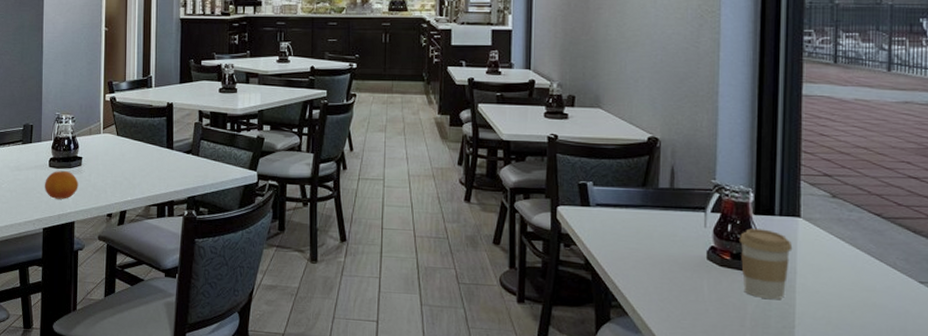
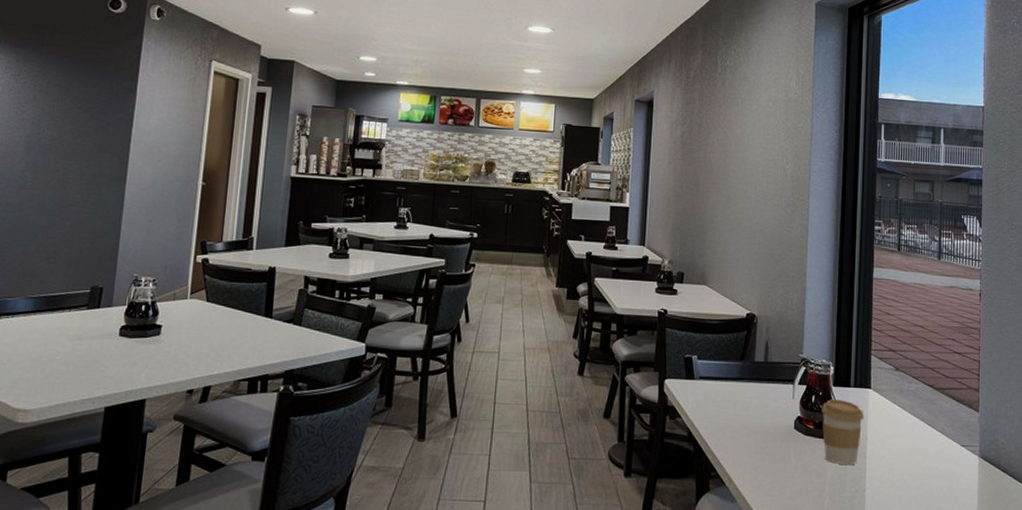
fruit: present [45,170,78,199] -> none [111,340,155,374]

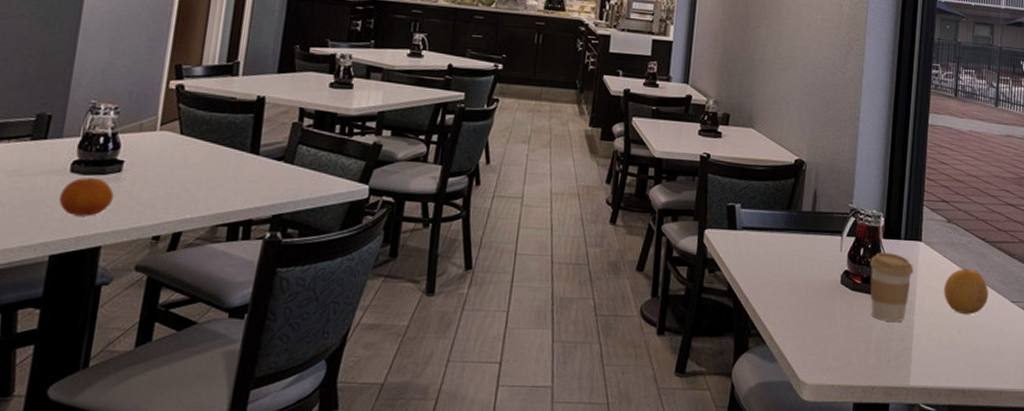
fruit: none [111,340,155,374] -> present [59,177,114,216]
fruit: none [894,414,938,459] -> present [944,269,988,315]

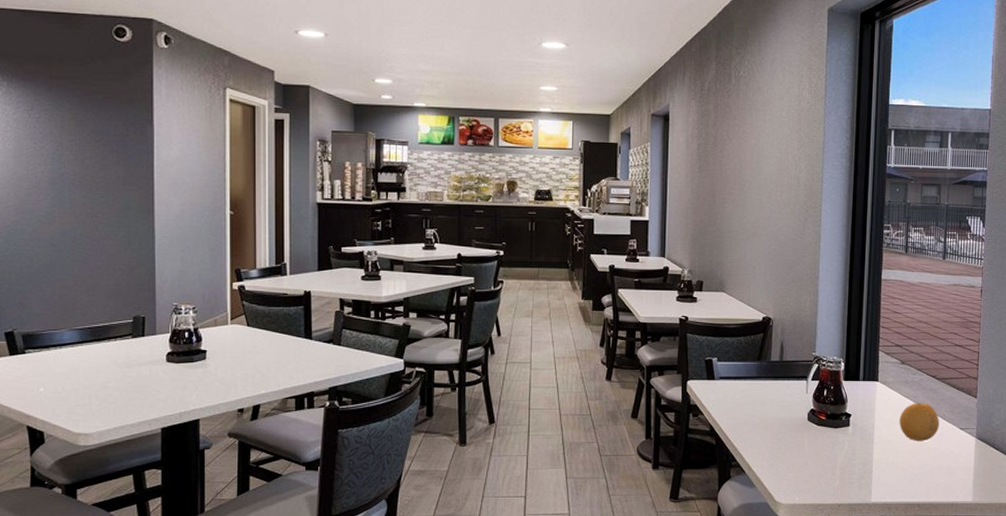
fruit: present [59,177,114,216] -> none [162,365,203,396]
coffee cup: present [870,252,914,322] -> none [833,392,872,450]

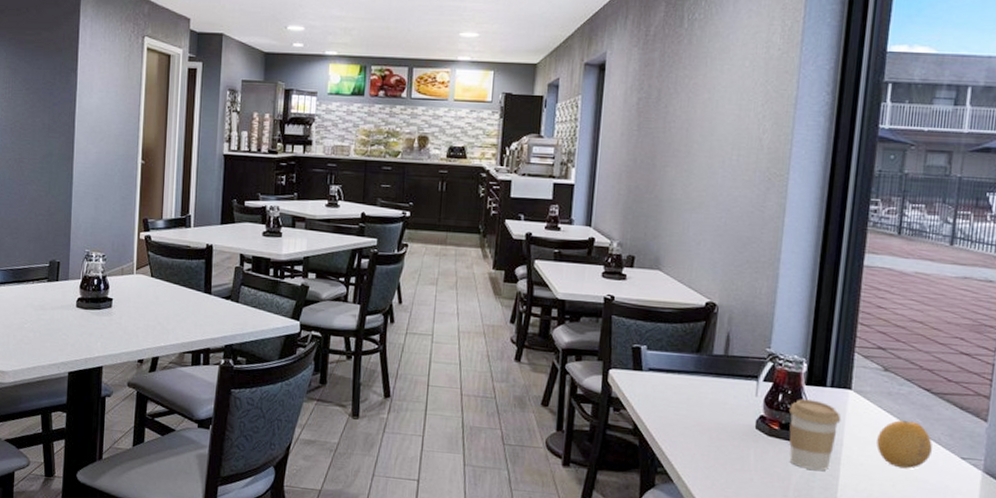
coffee cup: none [833,392,872,450] -> present [789,399,841,471]

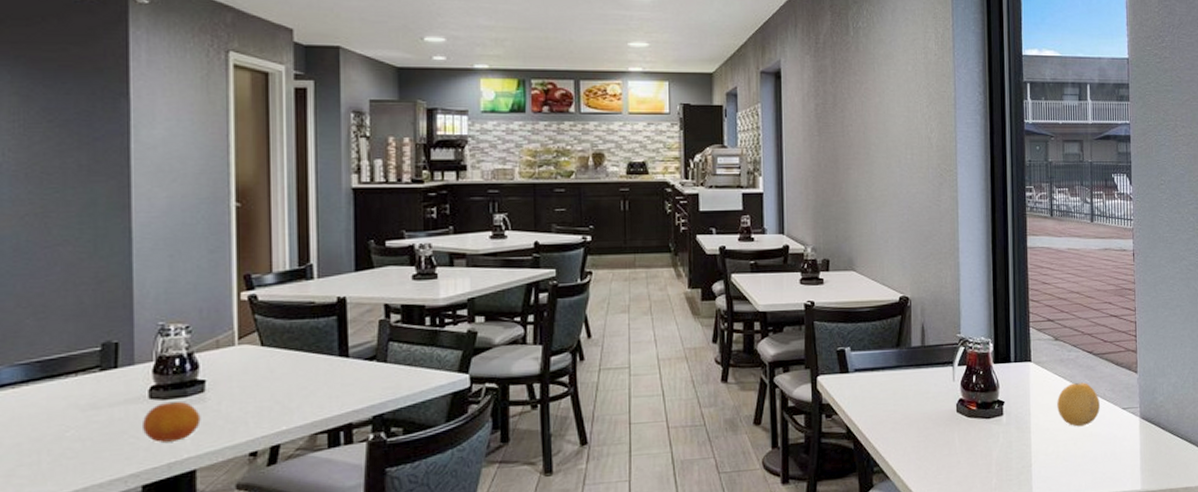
fruit: none [71,311,108,343] -> present [143,401,201,443]
coffee cup: present [789,399,841,471] -> none [983,376,1027,443]

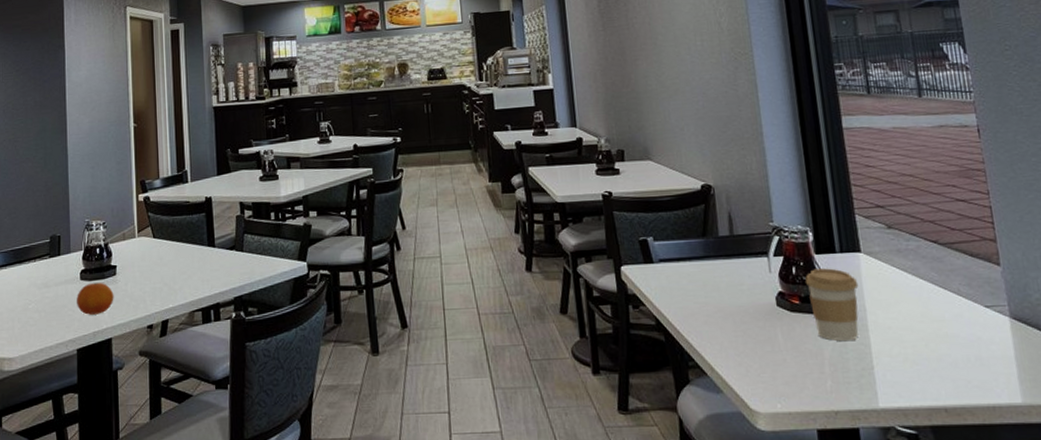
coffee cup: none [983,376,1027,443] -> present [805,268,859,341]
fruit: present [1057,383,1100,427] -> none [898,276,955,326]

